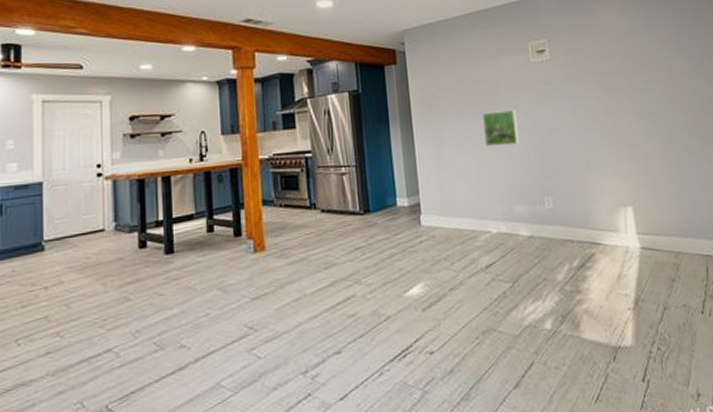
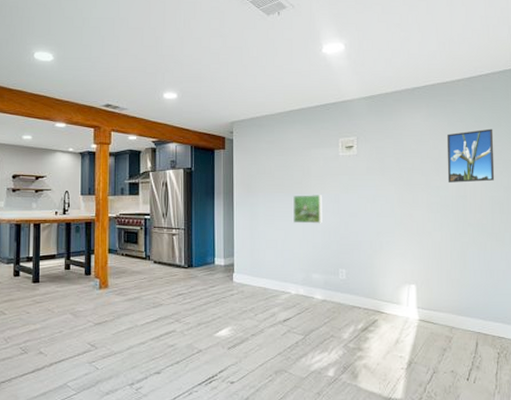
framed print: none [646,19,703,84] -> present [446,128,495,183]

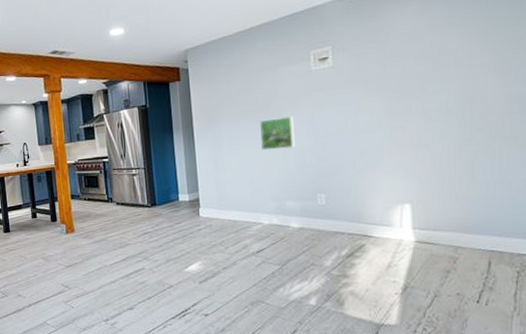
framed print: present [446,128,495,183] -> none [447,11,514,84]

